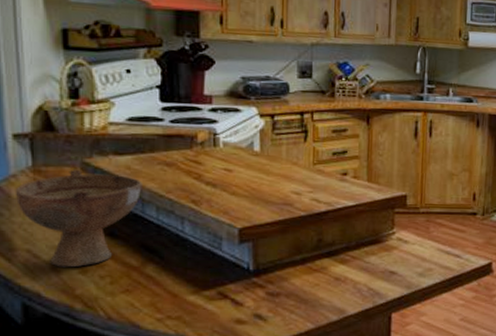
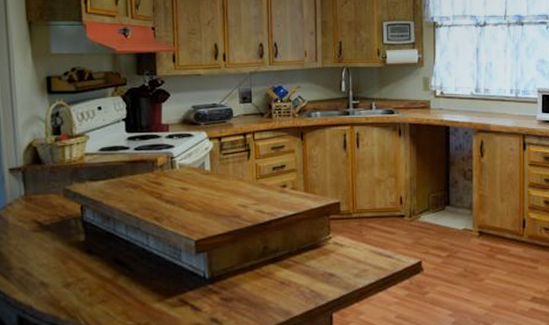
bowl: present [15,169,142,268] -> none [11,195,113,283]

